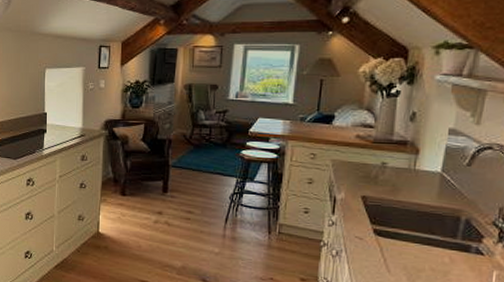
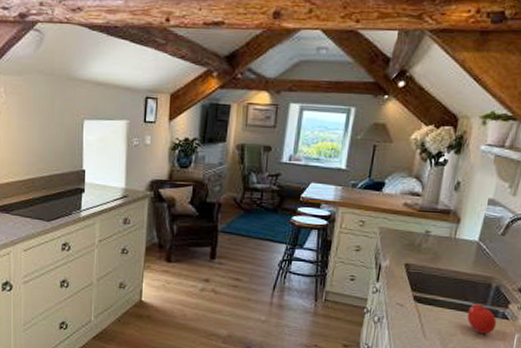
fruit: none [435,237,471,271] -> present [467,303,497,335]

